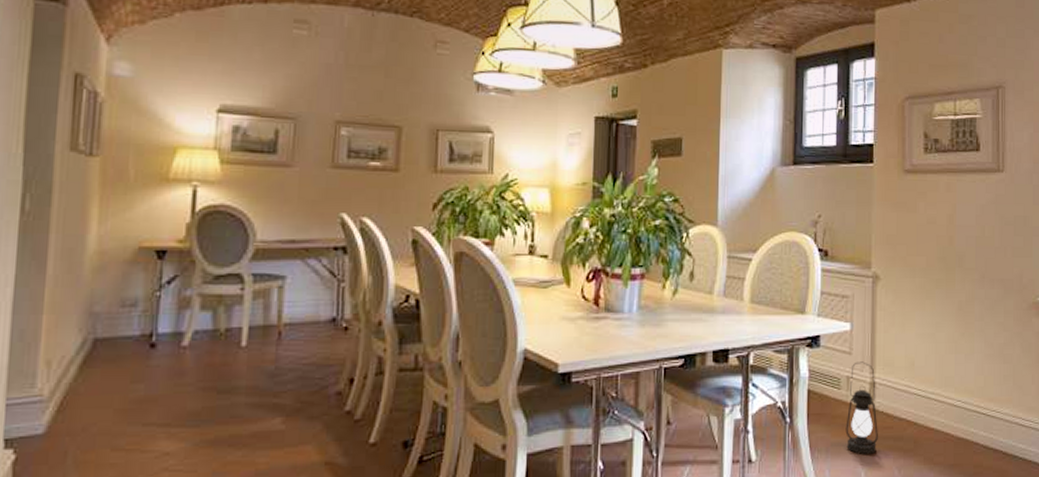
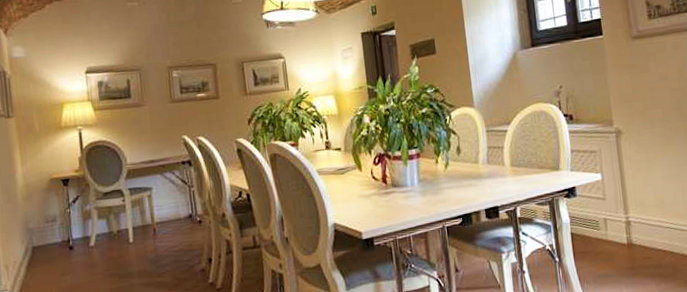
lantern: present [845,361,878,455] -> none [607,204,639,283]

